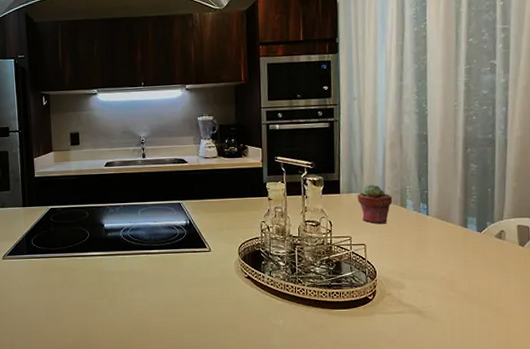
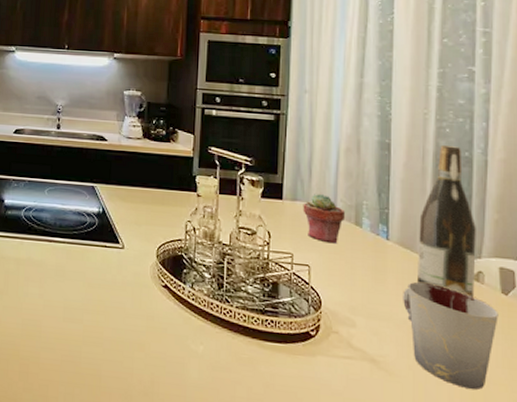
cup: none [441,245,517,323] -> present [403,282,499,390]
wine bottle: none [452,130,499,252] -> present [418,144,476,298]

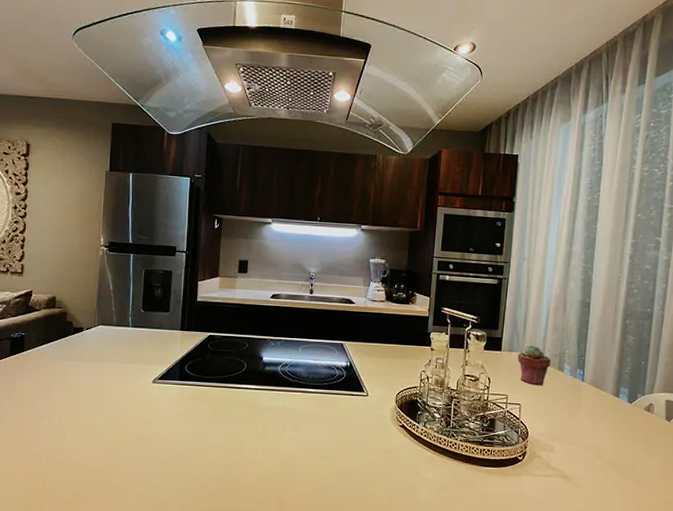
cup: present [403,282,499,390] -> none [591,414,662,495]
wine bottle: present [418,144,476,298] -> none [604,302,651,424]

